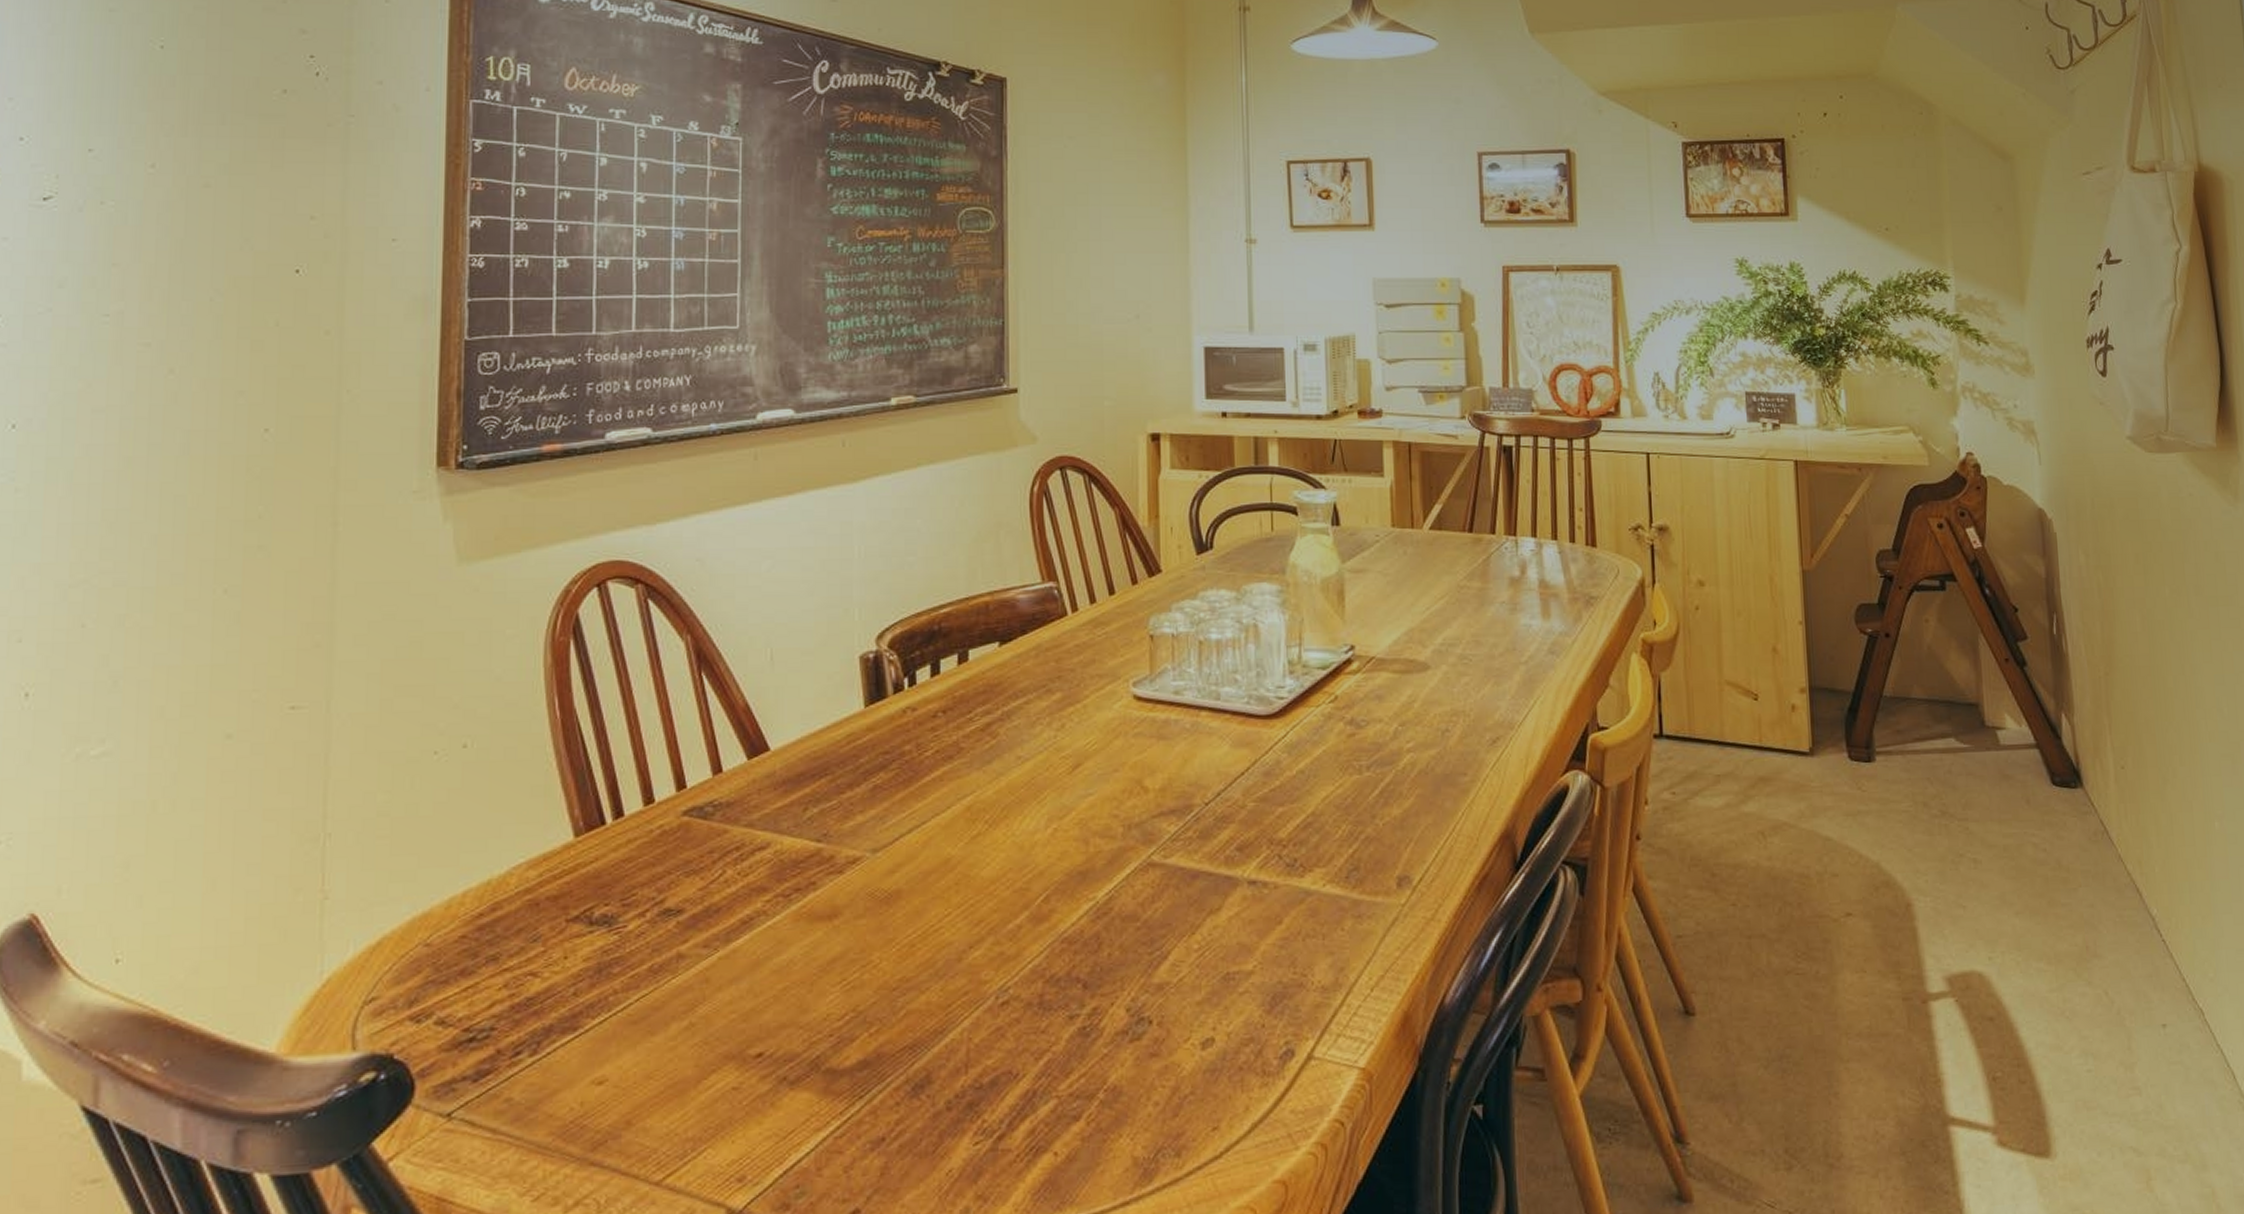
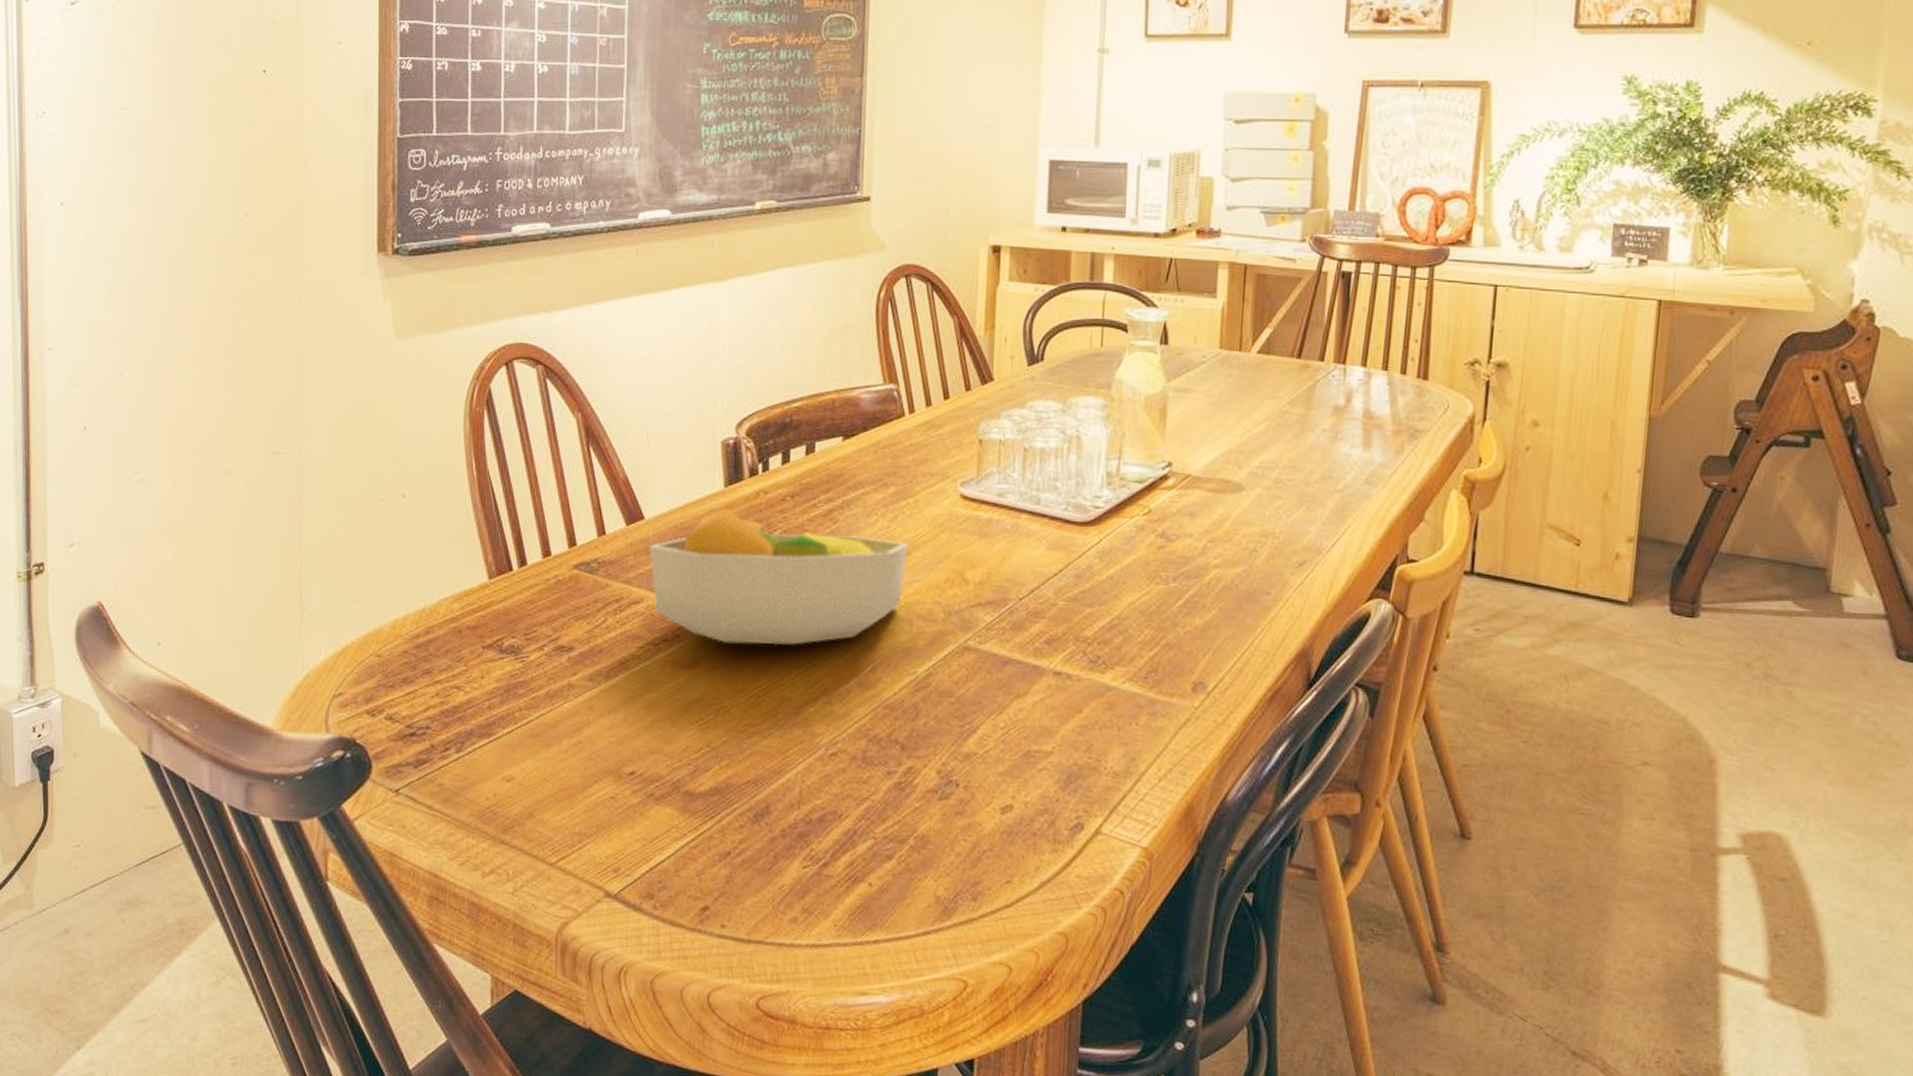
fruit bowl: none [776,730,1080,886] -> present [648,508,909,646]

